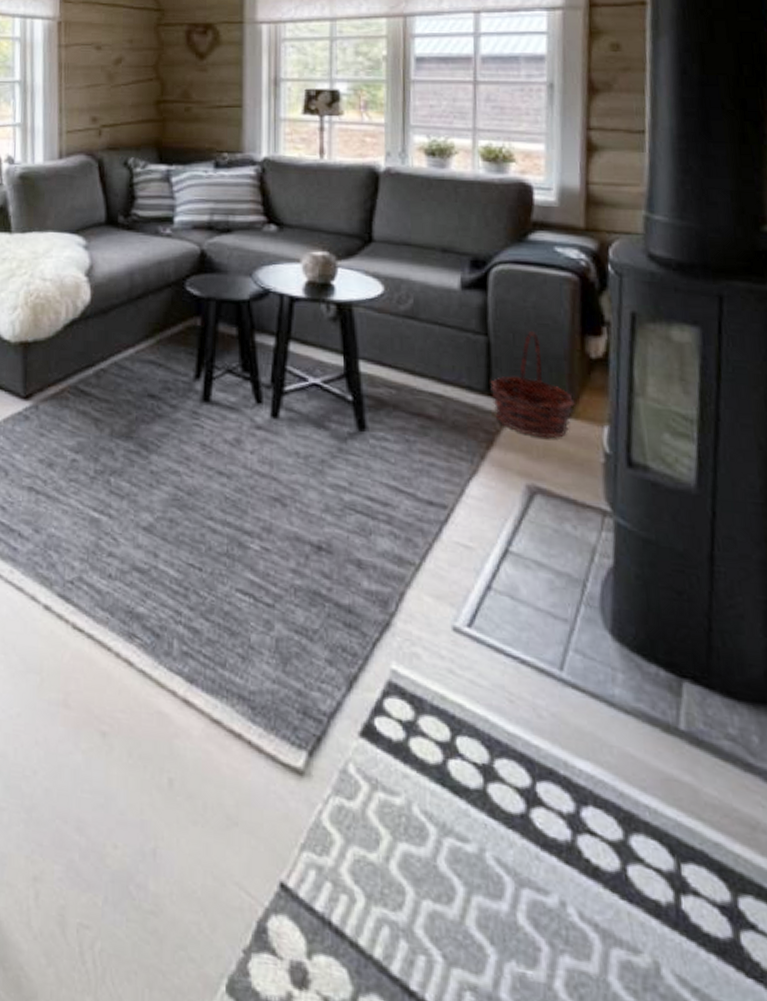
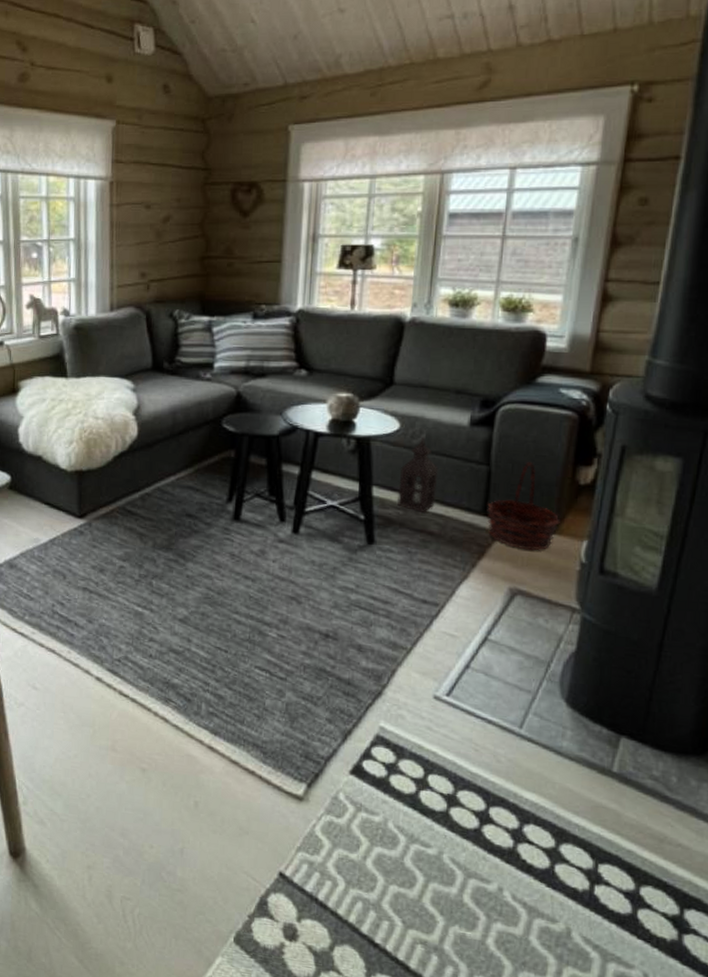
lantern: none [387,302,432,392] -> present [396,437,439,513]

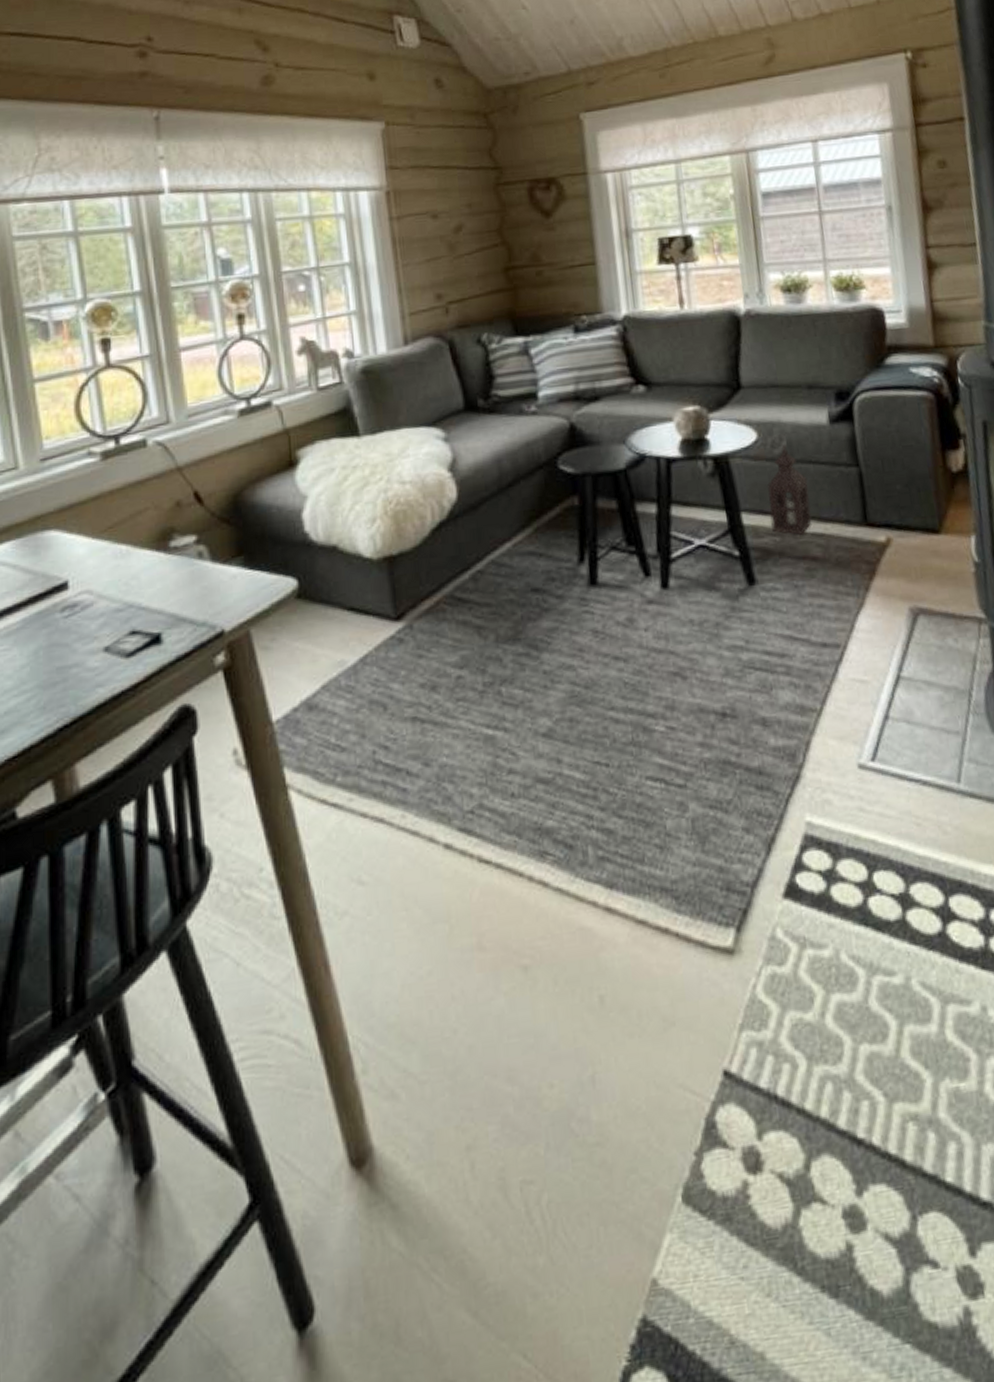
basket: present [487,461,560,551] -> none [866,454,944,559]

